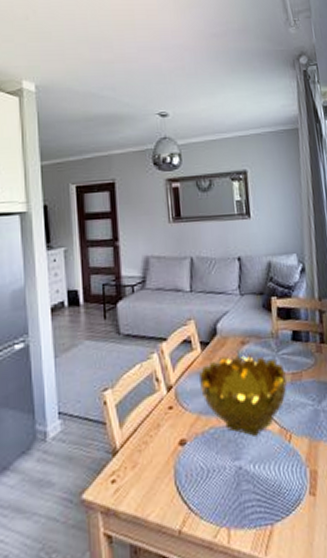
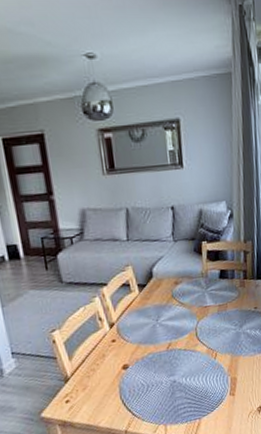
decorative bowl: present [199,354,287,437] -> none [138,292,214,357]

